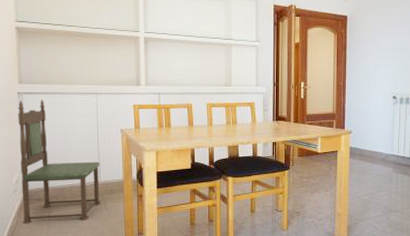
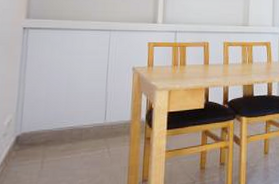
dining chair: present [18,100,101,225] -> none [9,35,107,174]

